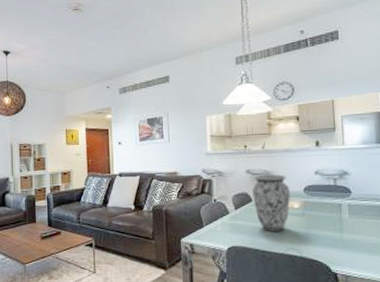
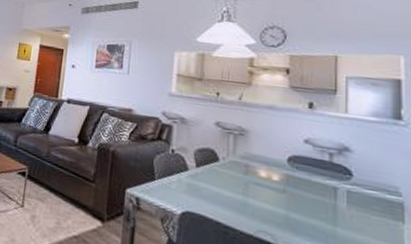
vase: present [252,174,290,231] -> none [220,130,269,206]

